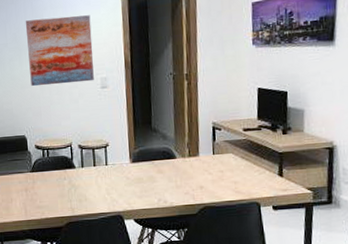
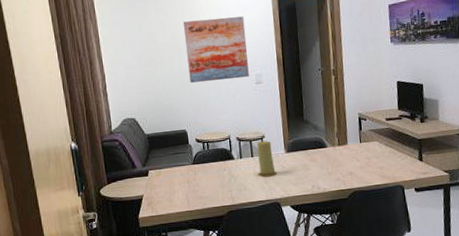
candle: none [100,149,121,188] -> present [257,141,277,177]

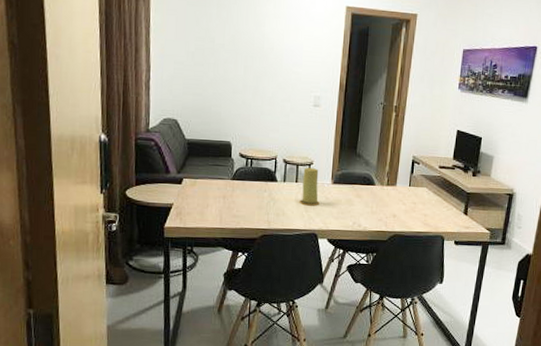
wall art: present [183,16,249,83] -> none [243,25,313,98]

